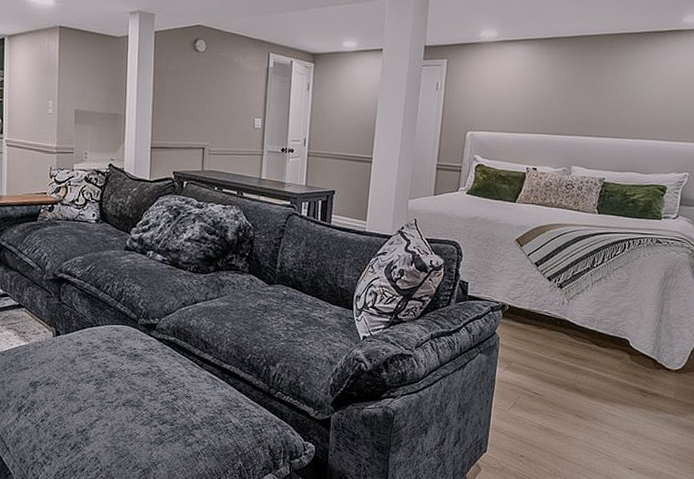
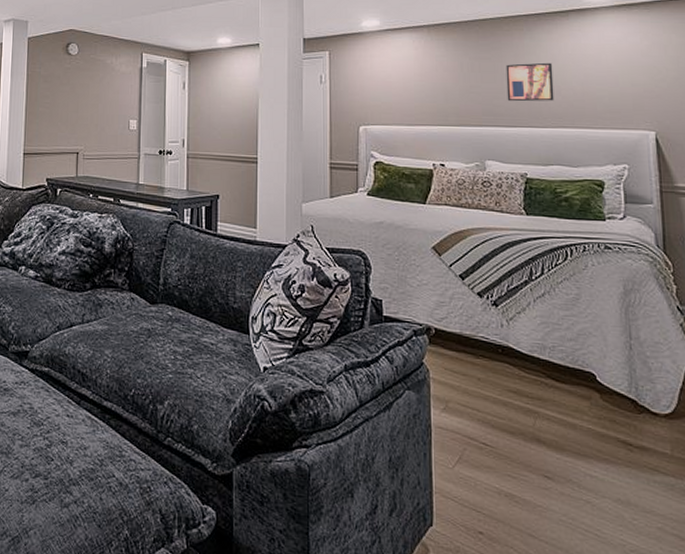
wall art: none [599,79,644,115] -> present [506,62,554,102]

